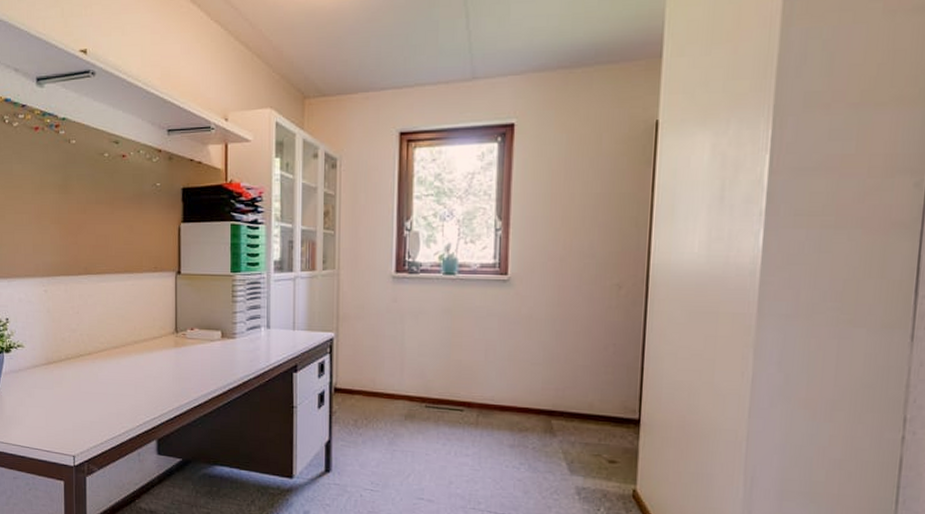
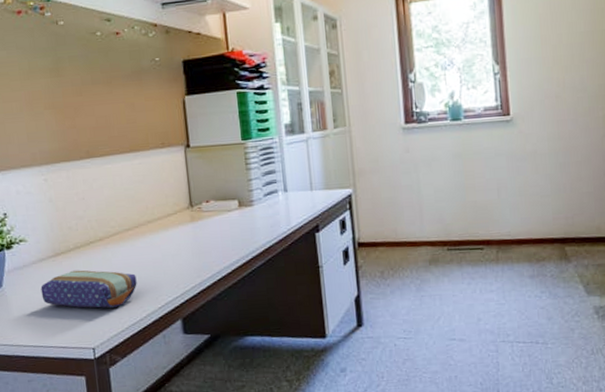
pencil case: none [32,380,119,421] -> present [40,270,137,309]

